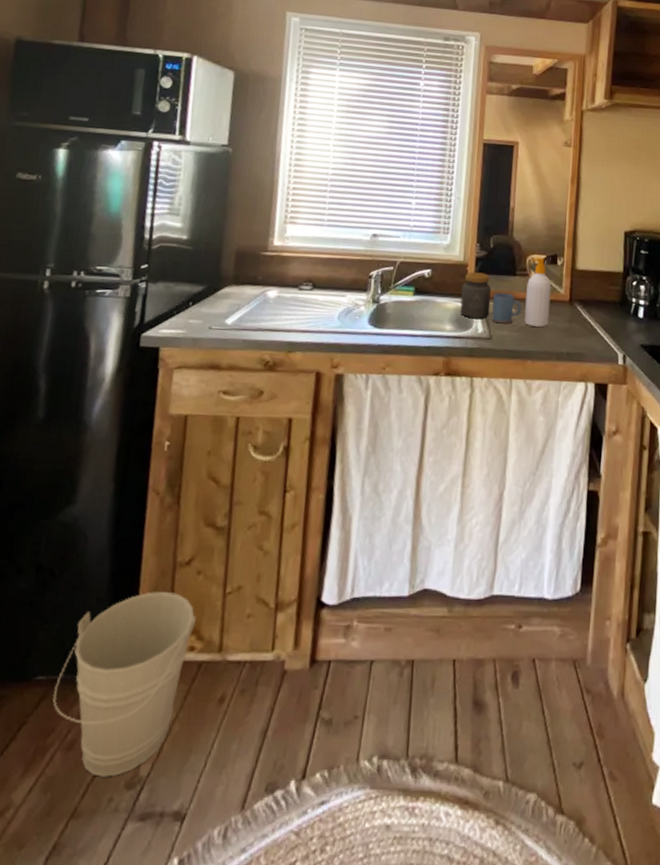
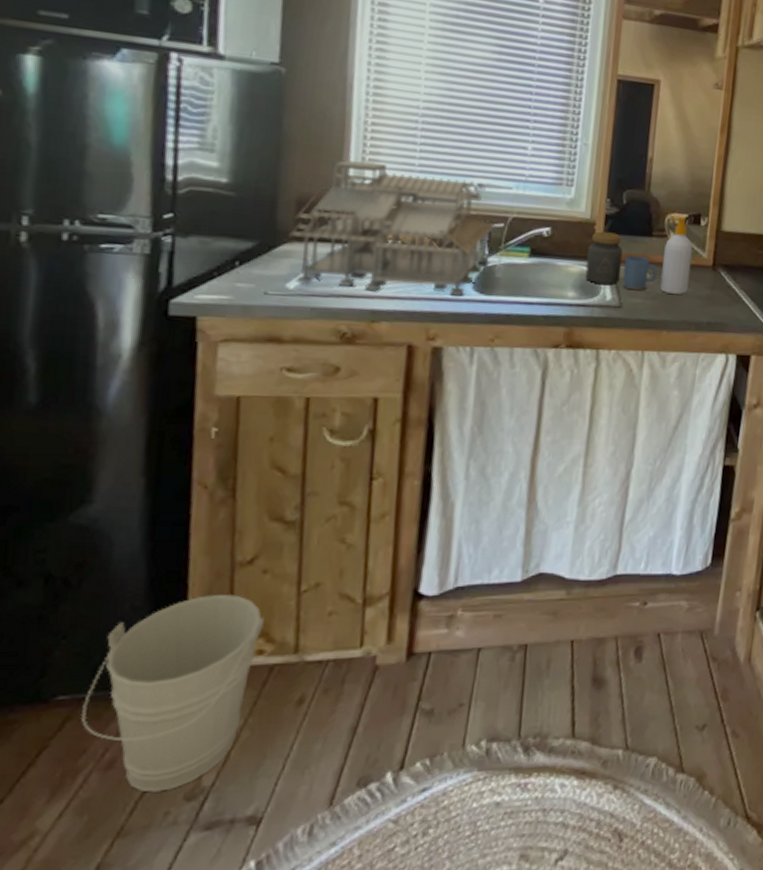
dish rack: none [229,218,388,330] -> present [289,160,498,296]

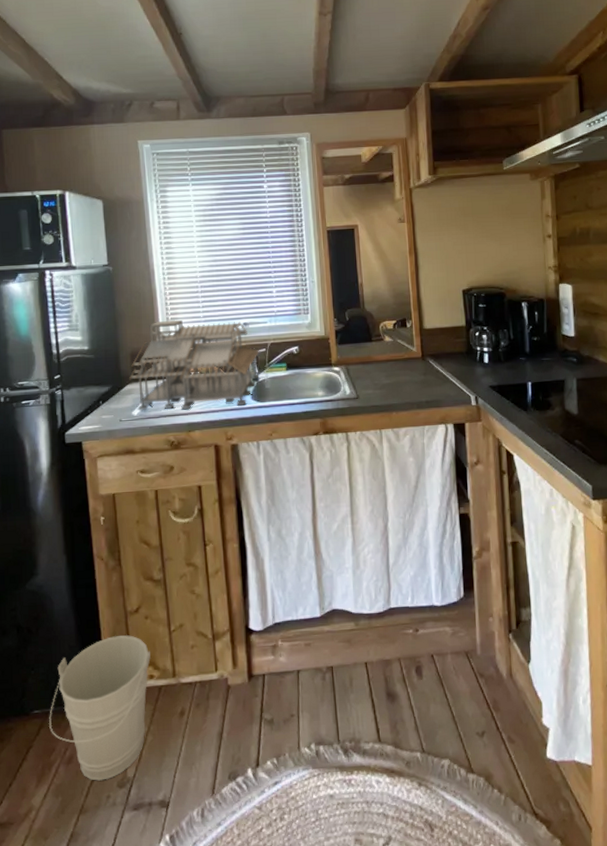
jar: present [585,231,623,286] -> none [327,343,354,384]
mug: present [623,254,658,291] -> none [354,357,381,384]
soap bottle: present [660,216,693,295] -> none [383,323,406,384]

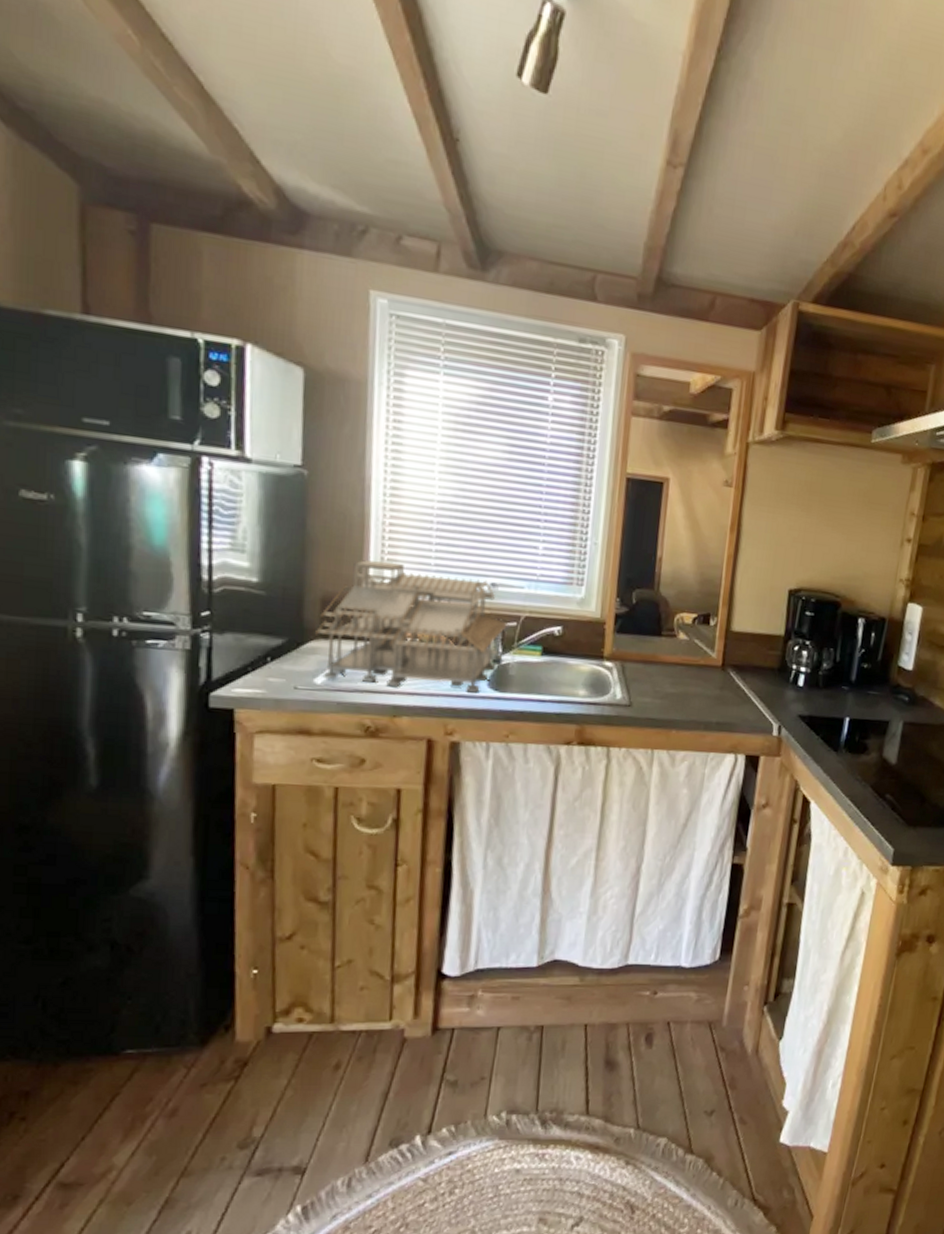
bucket: present [49,635,151,781] -> none [147,965,303,1139]

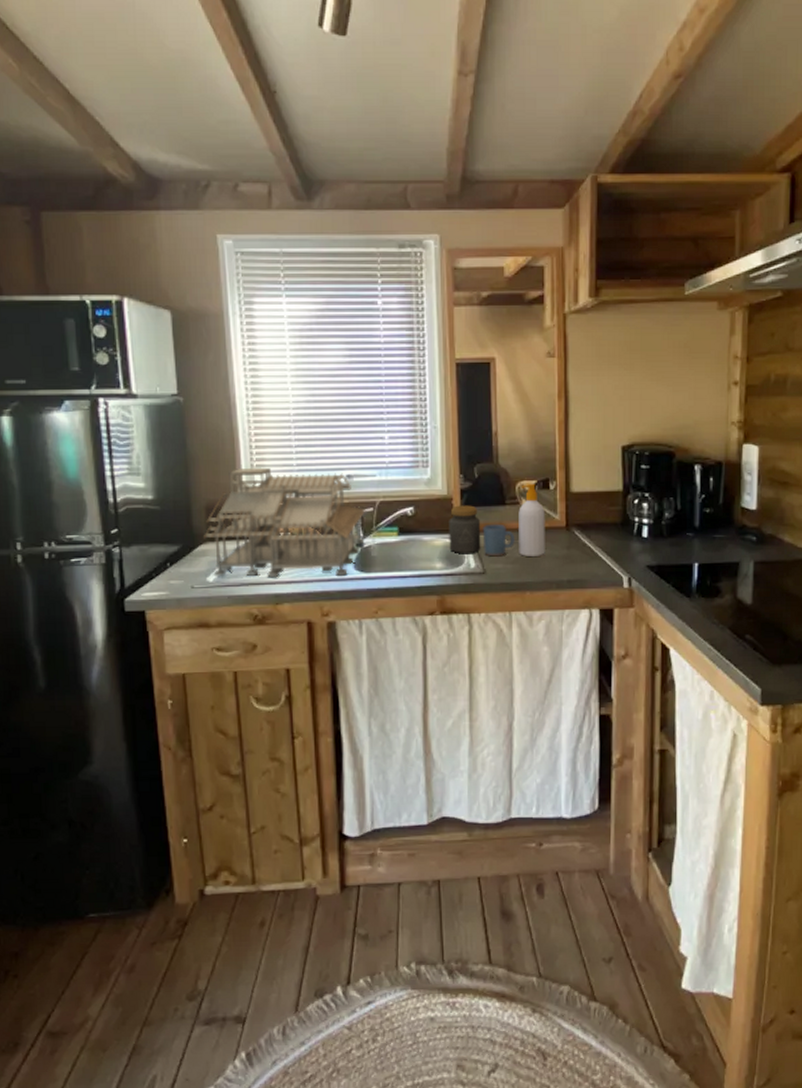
jar: none [595,630,632,685] -> present [449,505,481,554]
mug: none [632,654,667,690] -> present [482,523,515,557]
soap bottle: none [669,616,702,695] -> present [519,483,545,558]

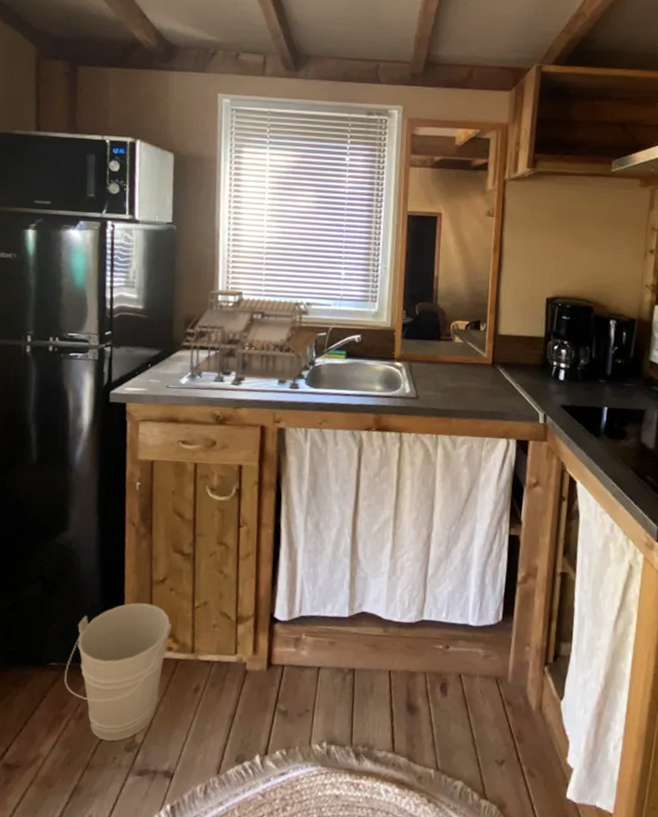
bucket: none [107,835,226,992] -> present [64,602,172,742]
jar: present [449,505,481,554] -> none [388,337,417,381]
mug: present [482,523,515,557] -> none [418,355,446,385]
soap bottle: present [519,483,545,558] -> none [449,323,475,389]

